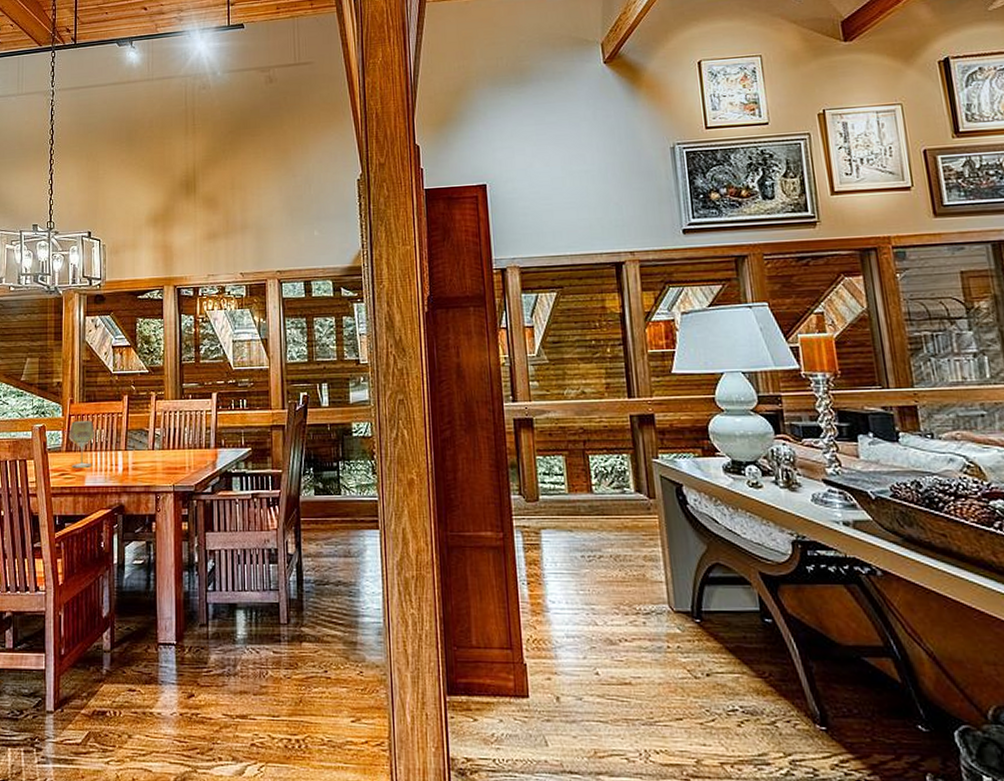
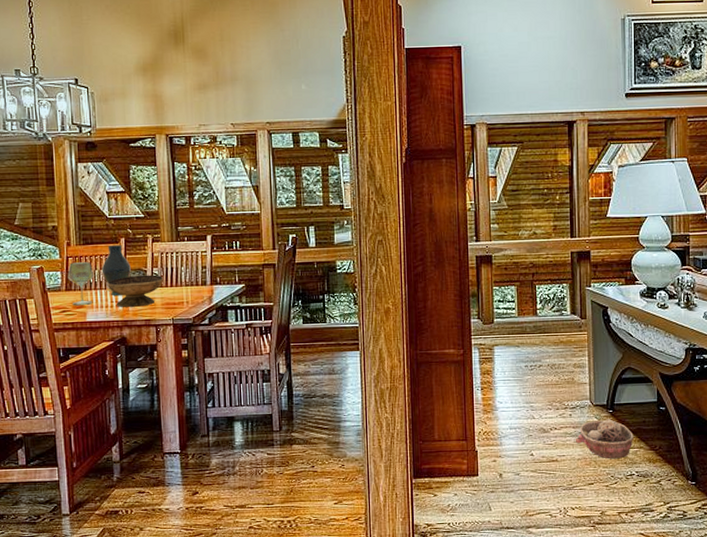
vase: none [103,403,132,458] -> present [101,245,131,295]
decorative bowl: none [108,435,165,471] -> present [107,274,163,307]
decorative basket: none [652,631,732,687] -> present [575,419,634,459]

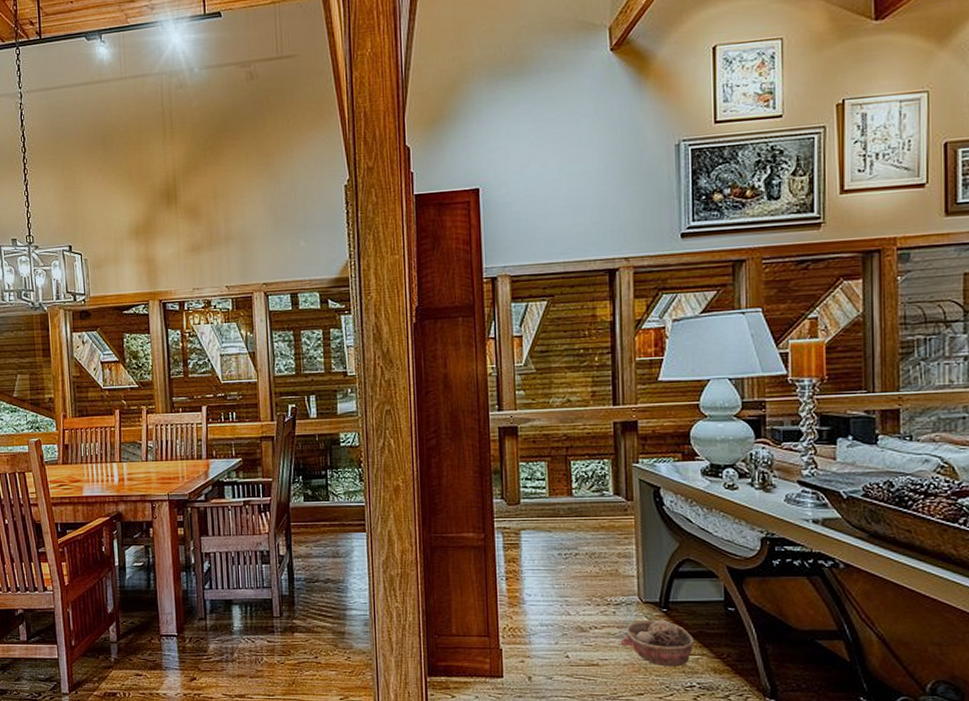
wine glass: present [67,262,94,305] -> none [64,435,90,479]
vase: present [101,245,131,295] -> none [97,417,126,469]
decorative bowl: present [107,274,163,307] -> none [102,448,158,482]

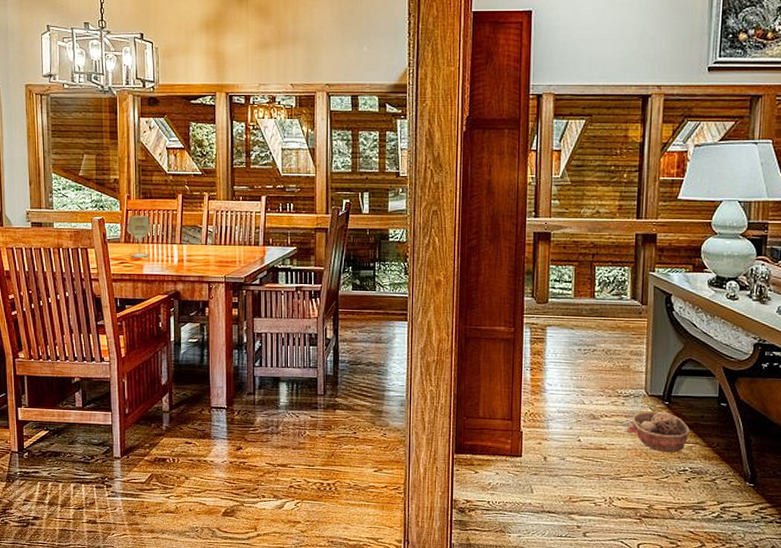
wine glass: none [64,435,90,479] -> present [127,216,152,258]

